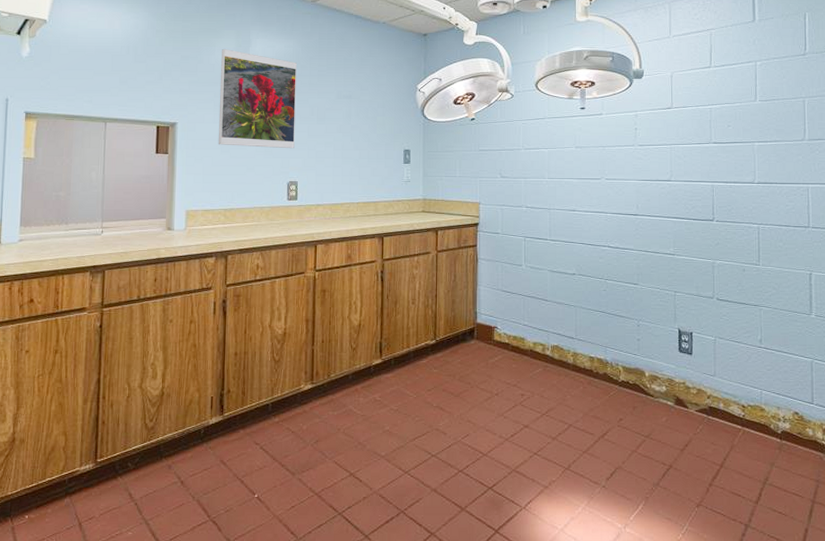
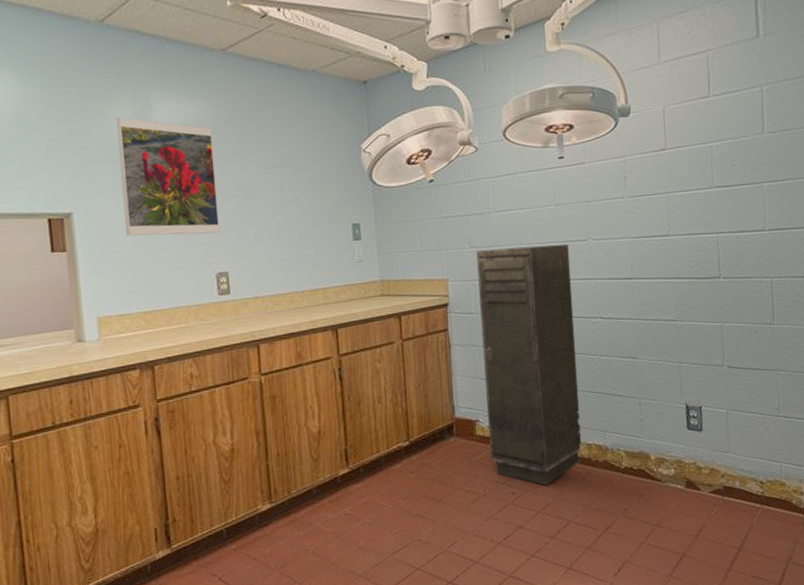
storage cabinet: none [505,180,586,390] -> present [476,243,583,485]

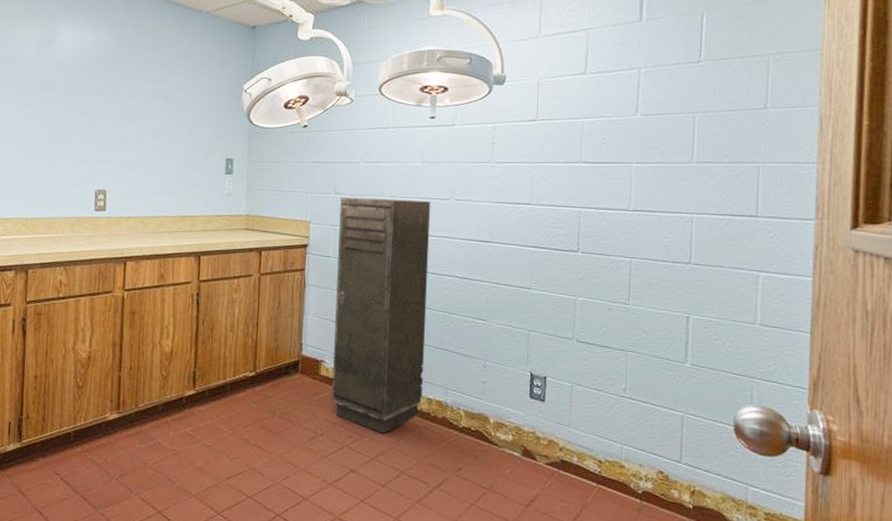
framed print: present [117,116,220,236] -> none [19,37,108,154]

